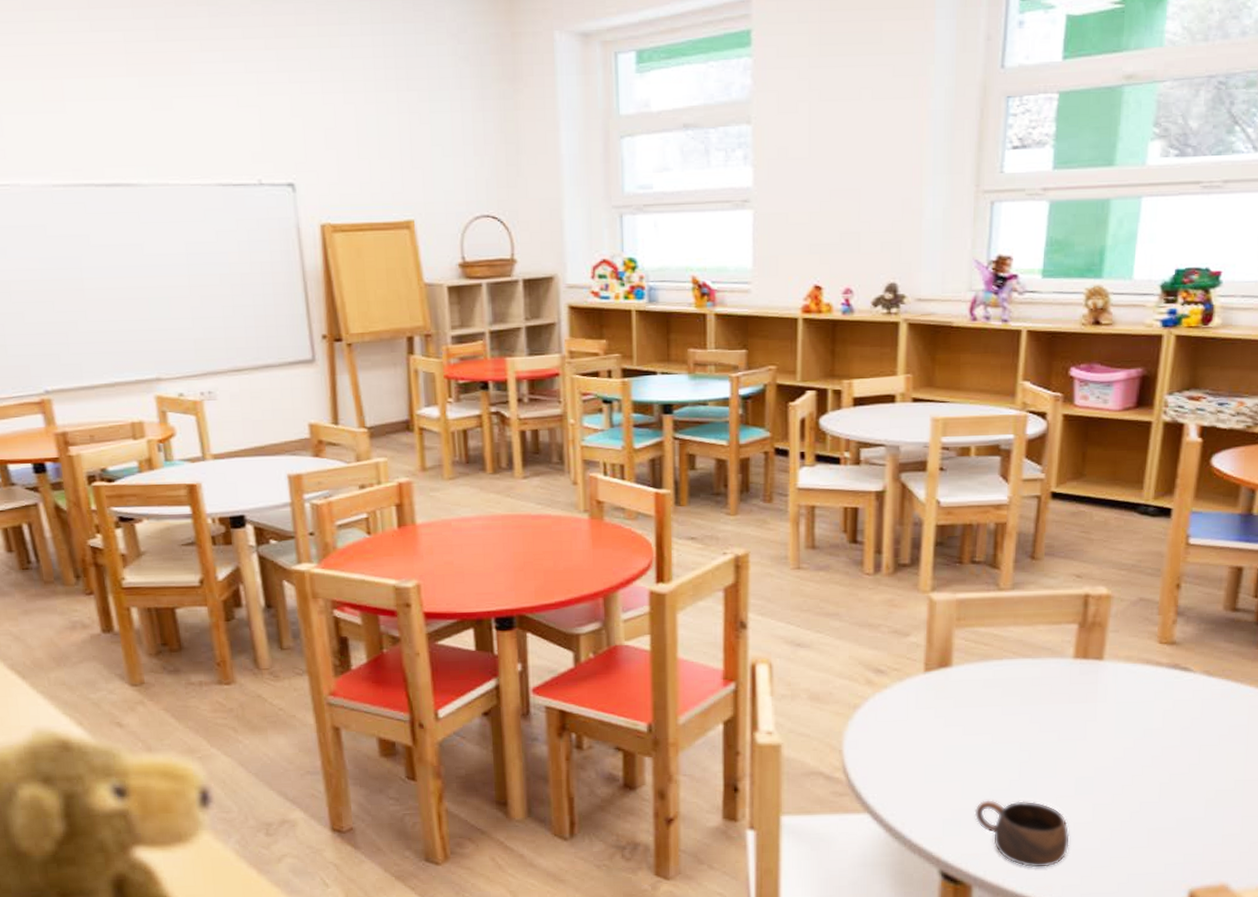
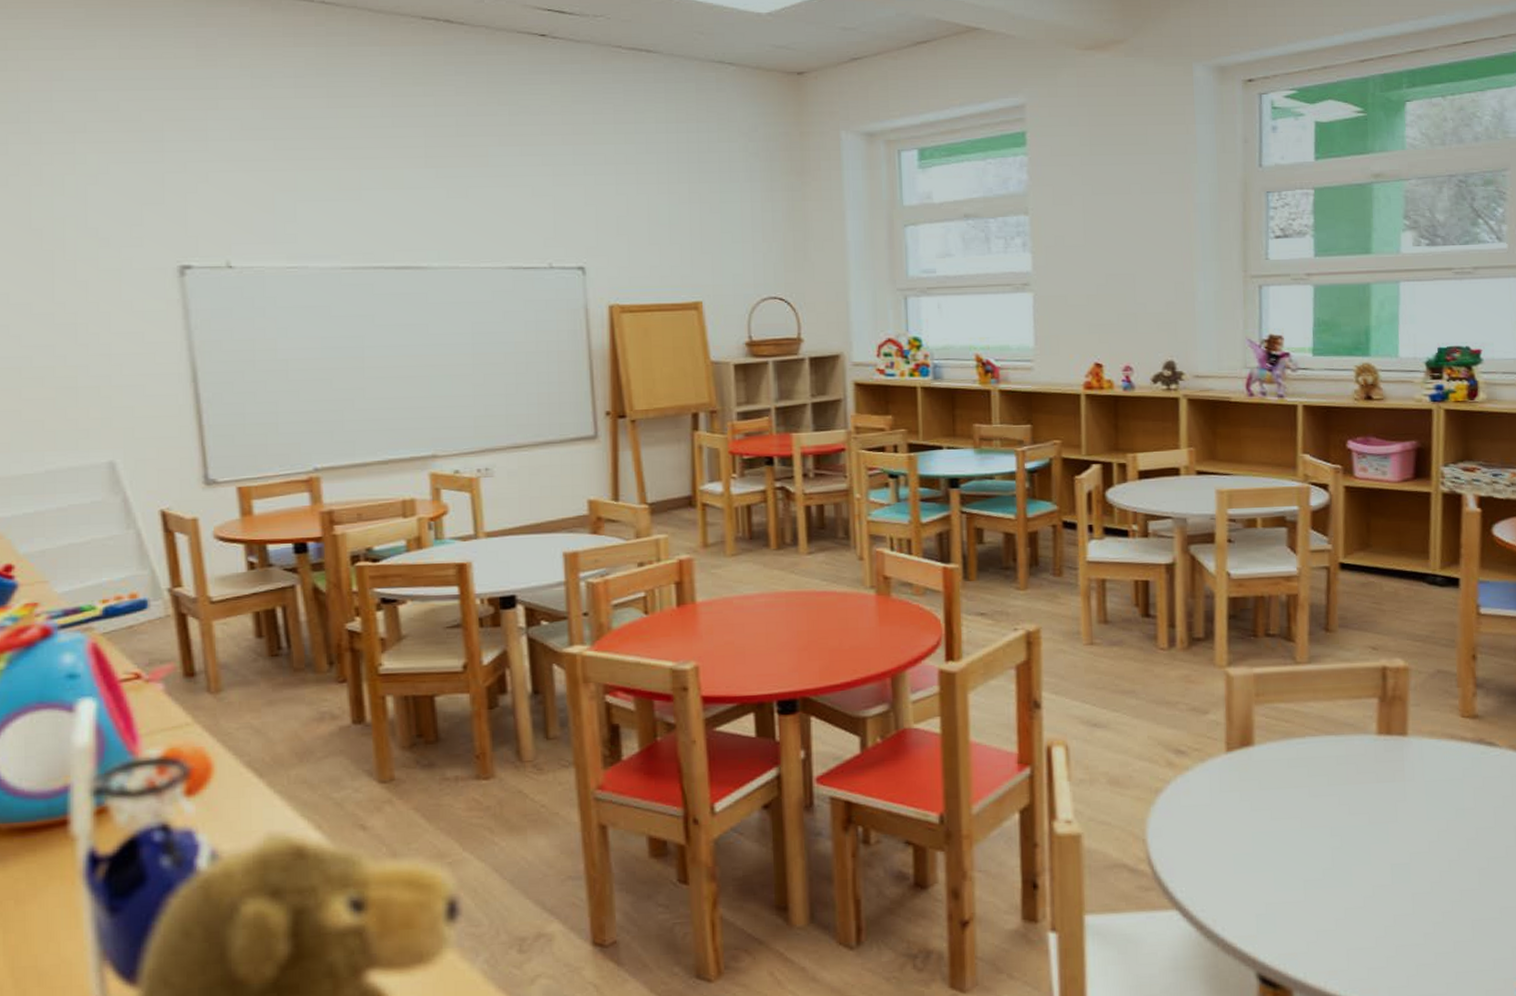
cup: present [974,799,1070,868] -> none [1289,890,1391,968]

